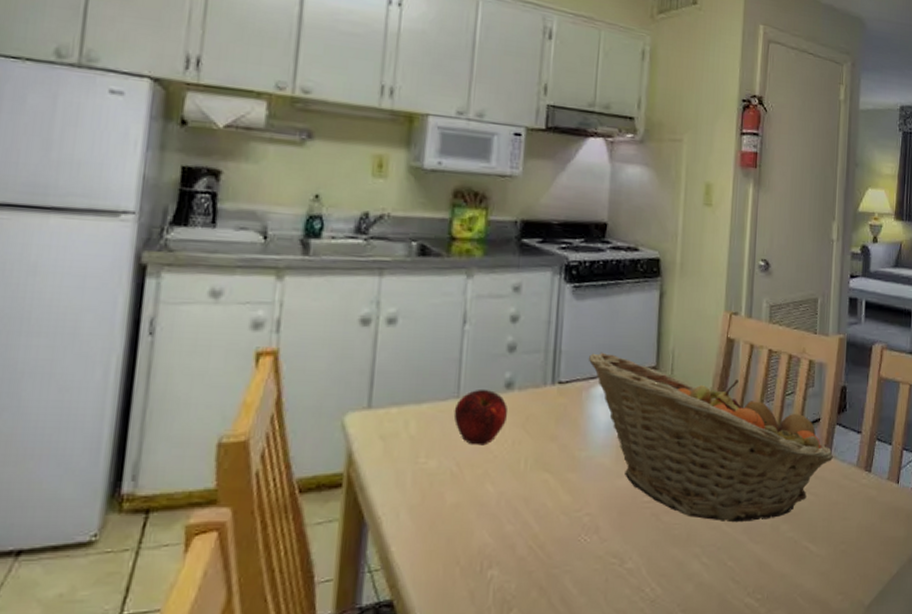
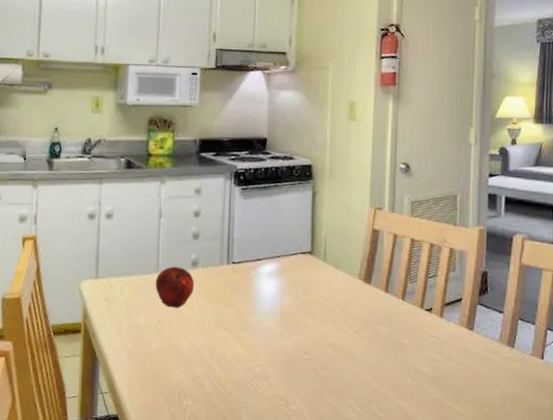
fruit basket: present [588,352,834,523] -> none [255,239,476,382]

